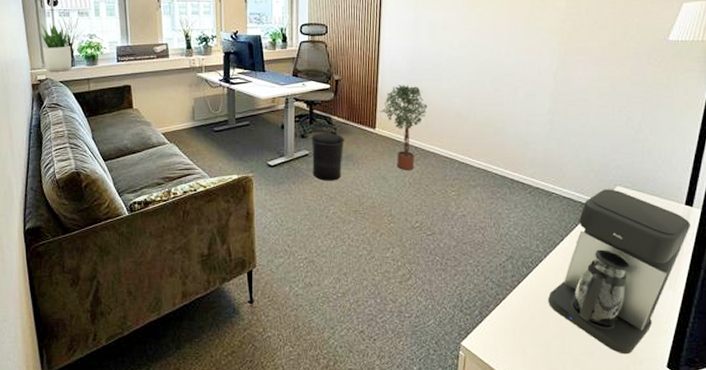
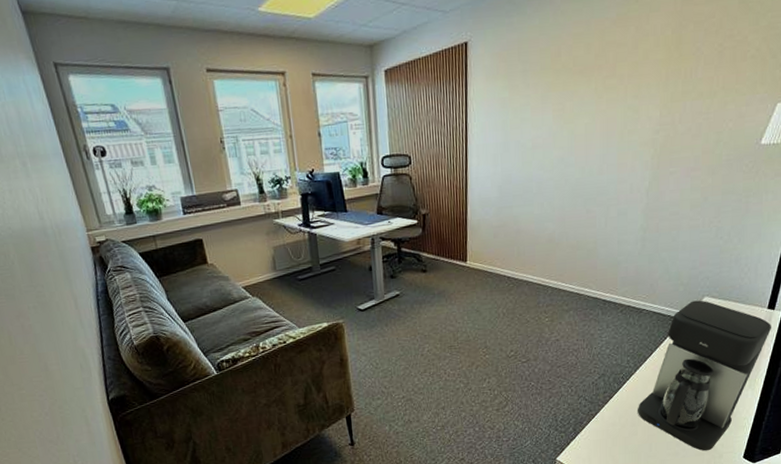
planter: present [41,22,72,72] -> none [90,176,133,232]
waste bin: present [311,132,345,181] -> none [401,270,437,320]
potted tree: present [379,85,428,170] -> none [469,213,519,301]

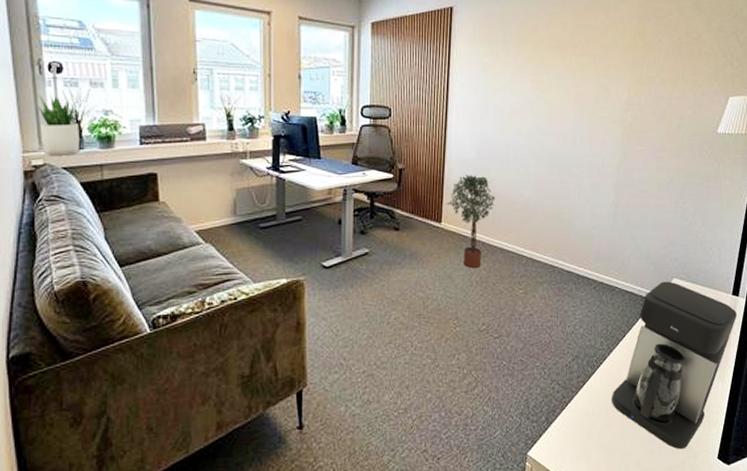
planter: none [90,176,133,232] -> present [39,94,79,155]
potted tree: none [469,213,519,301] -> present [445,175,495,268]

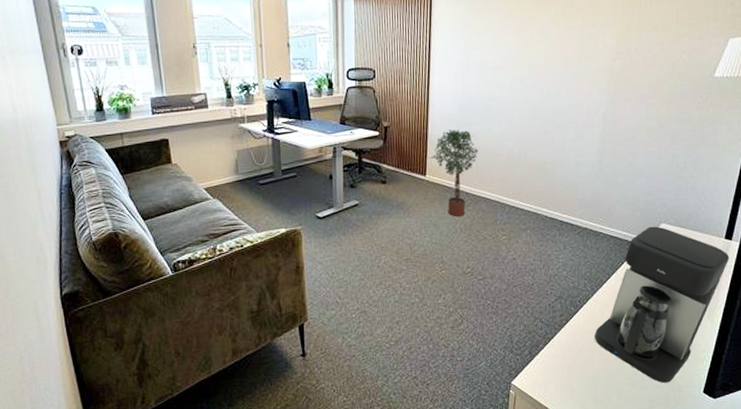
planter: present [39,94,79,155] -> none [66,73,102,127]

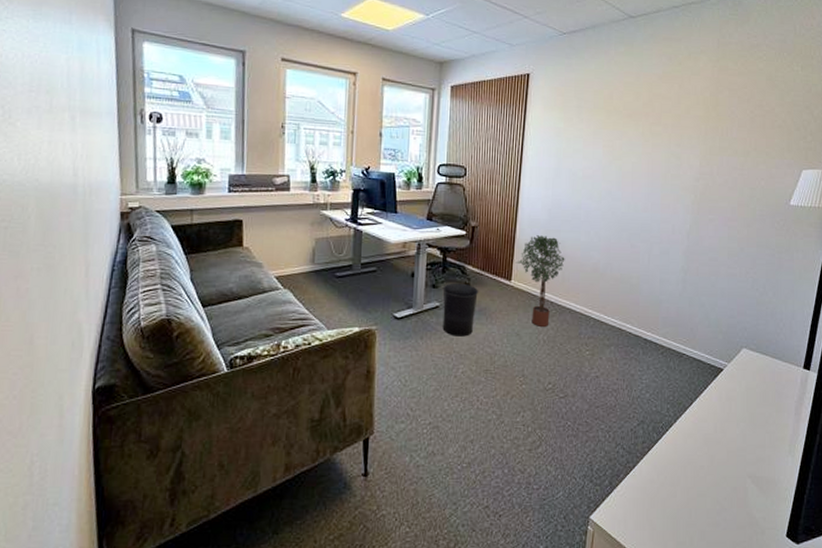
waste bin: none [360,181,396,231] -> present [442,282,479,337]
coffee maker: present [595,226,730,383] -> none [677,351,809,524]

